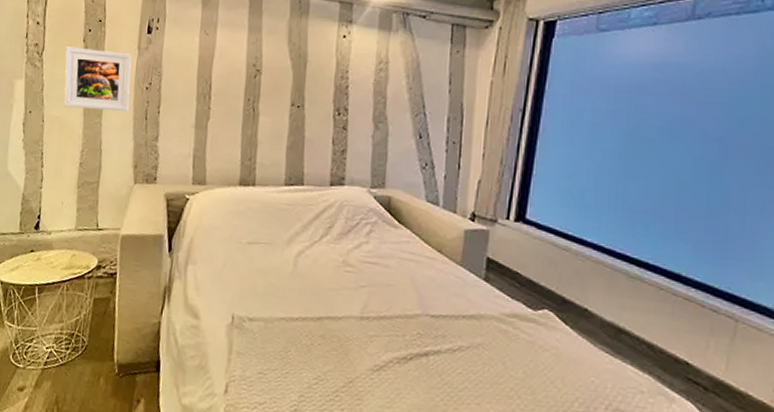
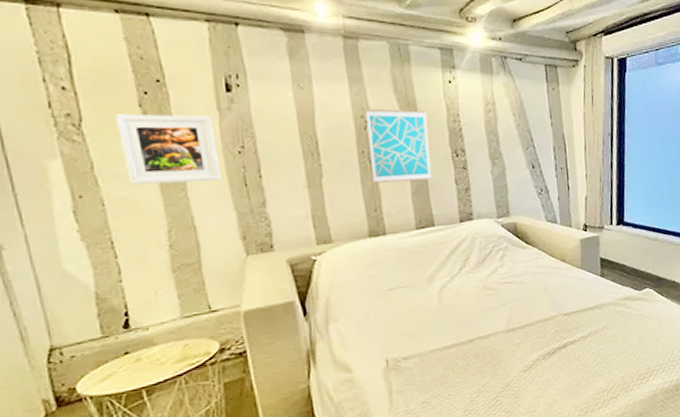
wall art: none [253,58,316,137] -> present [366,108,433,184]

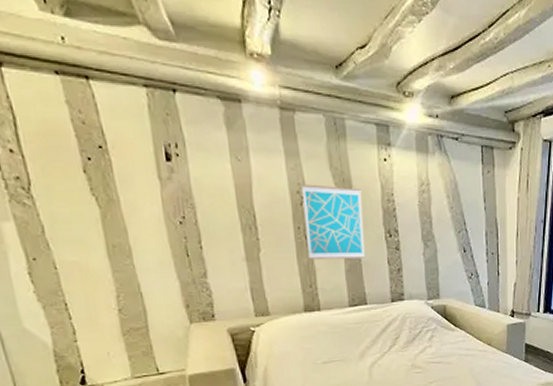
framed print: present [116,114,222,185] -> none [62,179,165,251]

